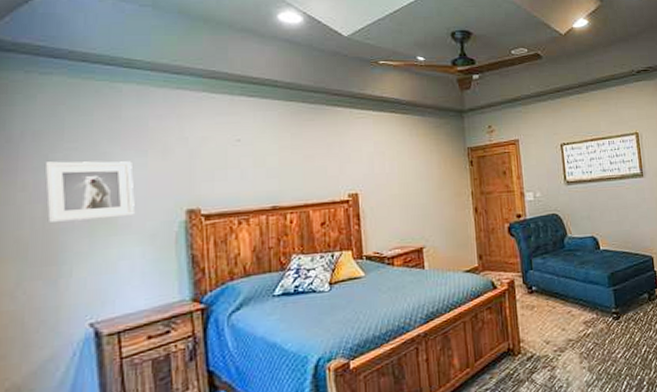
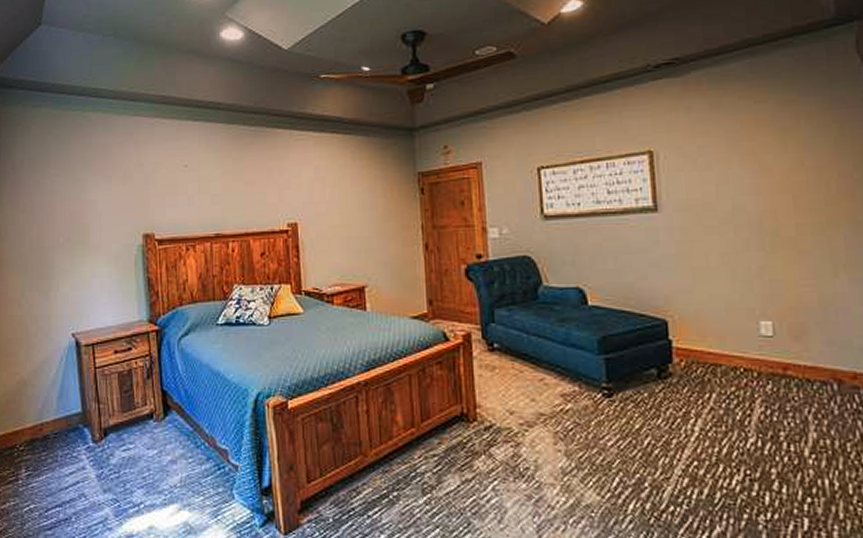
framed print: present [44,161,135,222] -> none [37,186,103,241]

